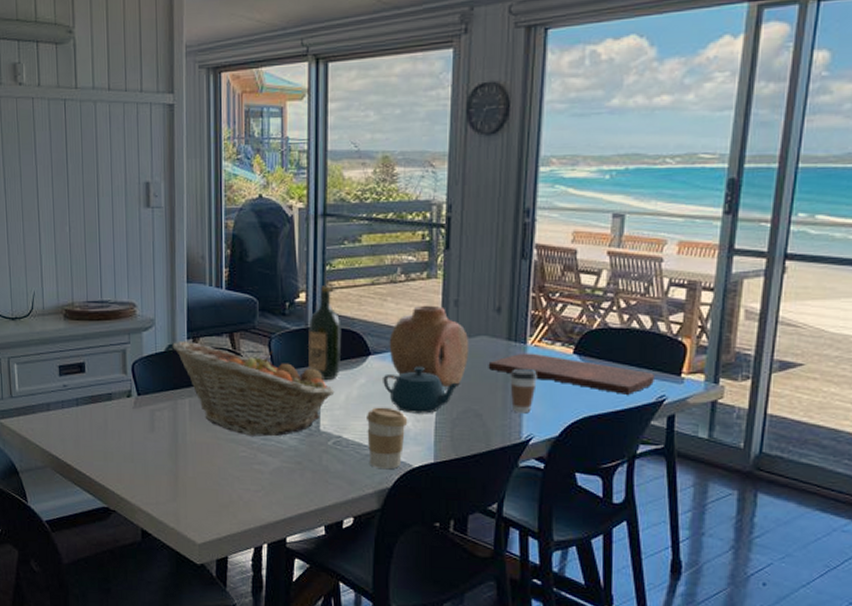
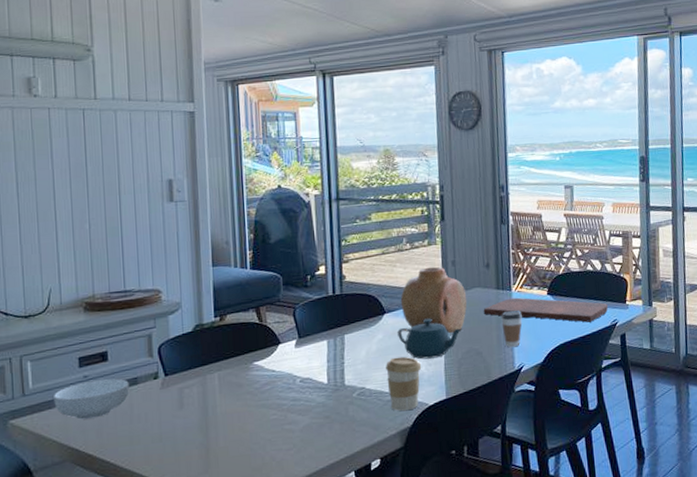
cereal bowl: none [37,391,104,429] -> present [54,378,129,420]
fruit basket: present [172,342,335,437] -> none [199,319,356,400]
wine bottle: present [308,286,342,381] -> none [329,258,360,341]

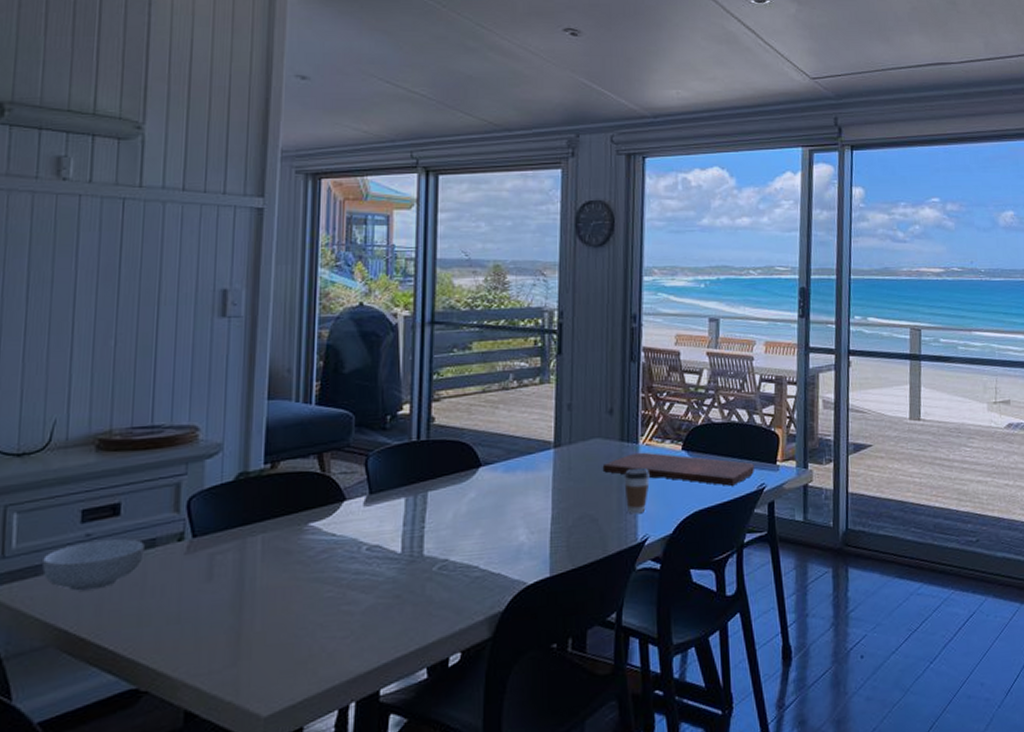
coffee cup: present [386,356,422,411] -> none [477,521,522,591]
teapot: present [397,318,462,360] -> none [494,474,575,526]
vase: present [400,266,468,333] -> none [501,410,584,493]

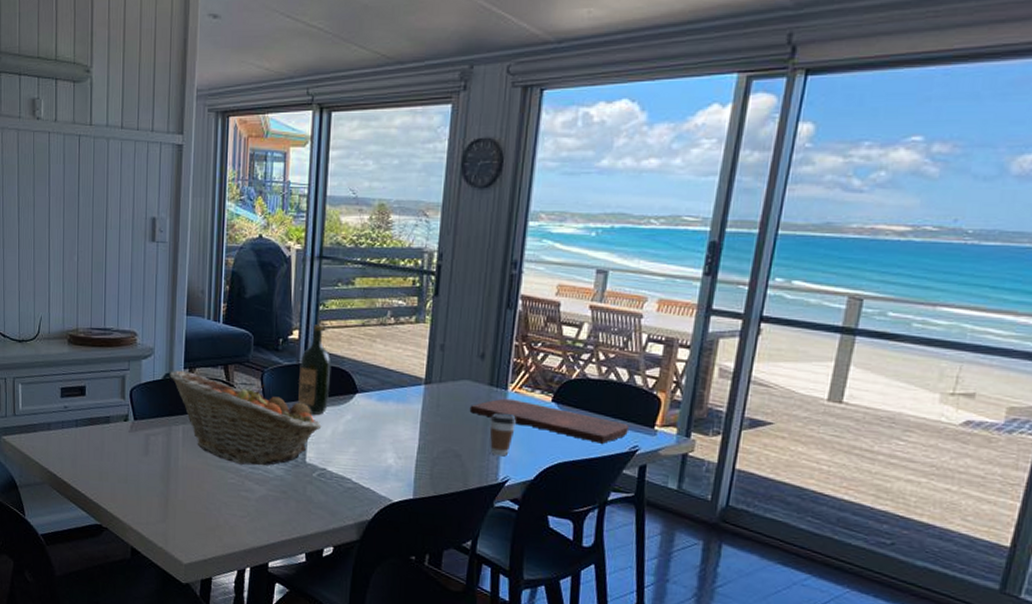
cereal bowl: present [42,538,145,592] -> none [39,412,102,449]
fruit basket: none [244,467,441,572] -> present [169,371,322,466]
wine bottle: none [412,395,450,499] -> present [298,325,332,416]

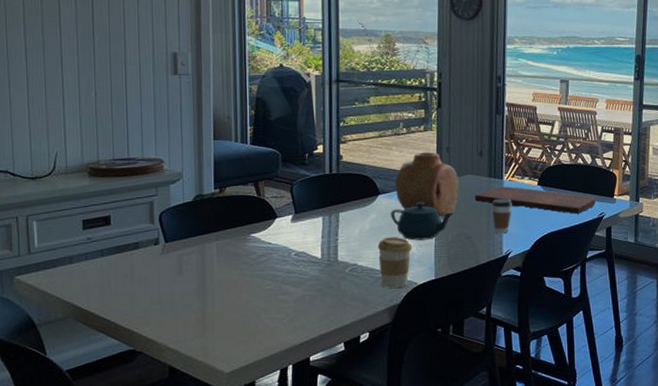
fruit basket: present [169,371,322,466] -> none [200,191,350,271]
wine bottle: present [298,325,332,416] -> none [326,139,355,218]
coffee cup: none [350,443,390,502] -> present [378,237,413,288]
teapot: none [368,406,442,452] -> present [391,201,453,241]
vase: none [375,348,453,427] -> present [395,152,460,216]

